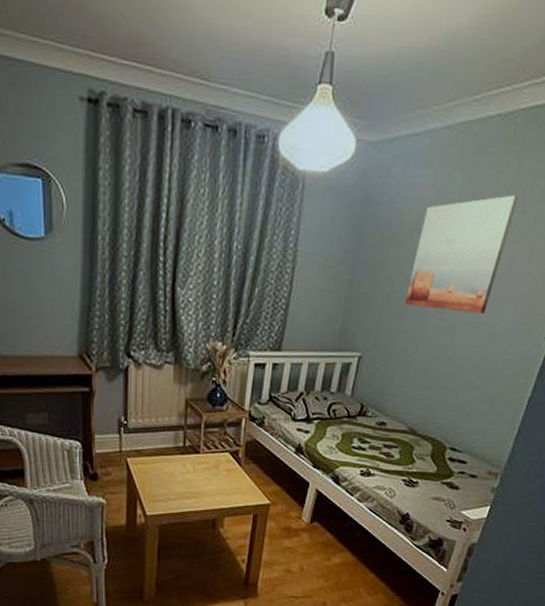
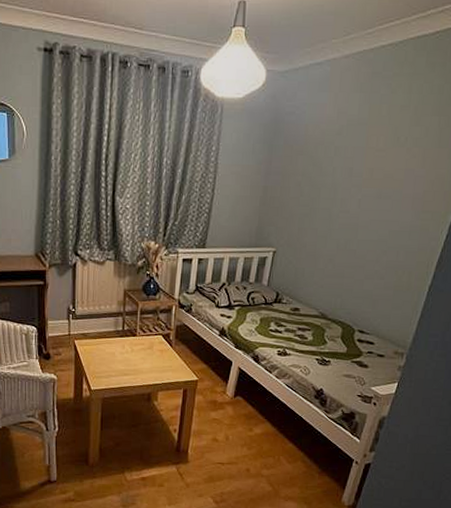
wall art: present [404,195,519,313] -> none [312,110,412,212]

